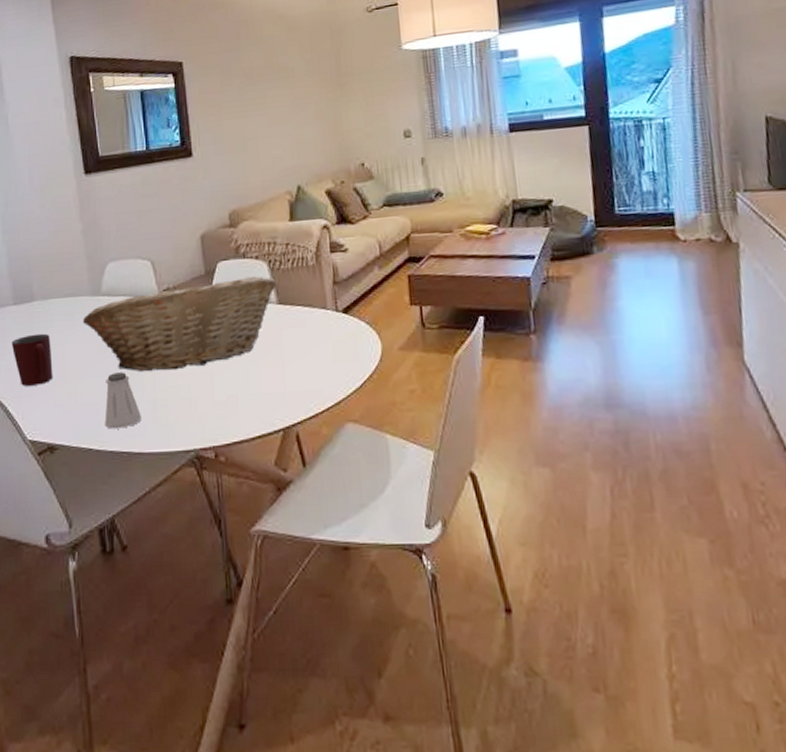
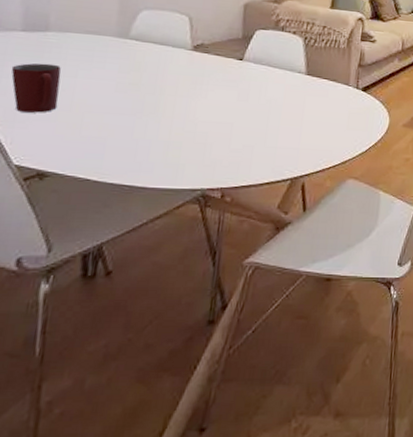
fruit basket: present [83,276,277,372] -> none [103,42,309,118]
saltshaker: present [105,372,141,429] -> none [109,112,152,164]

